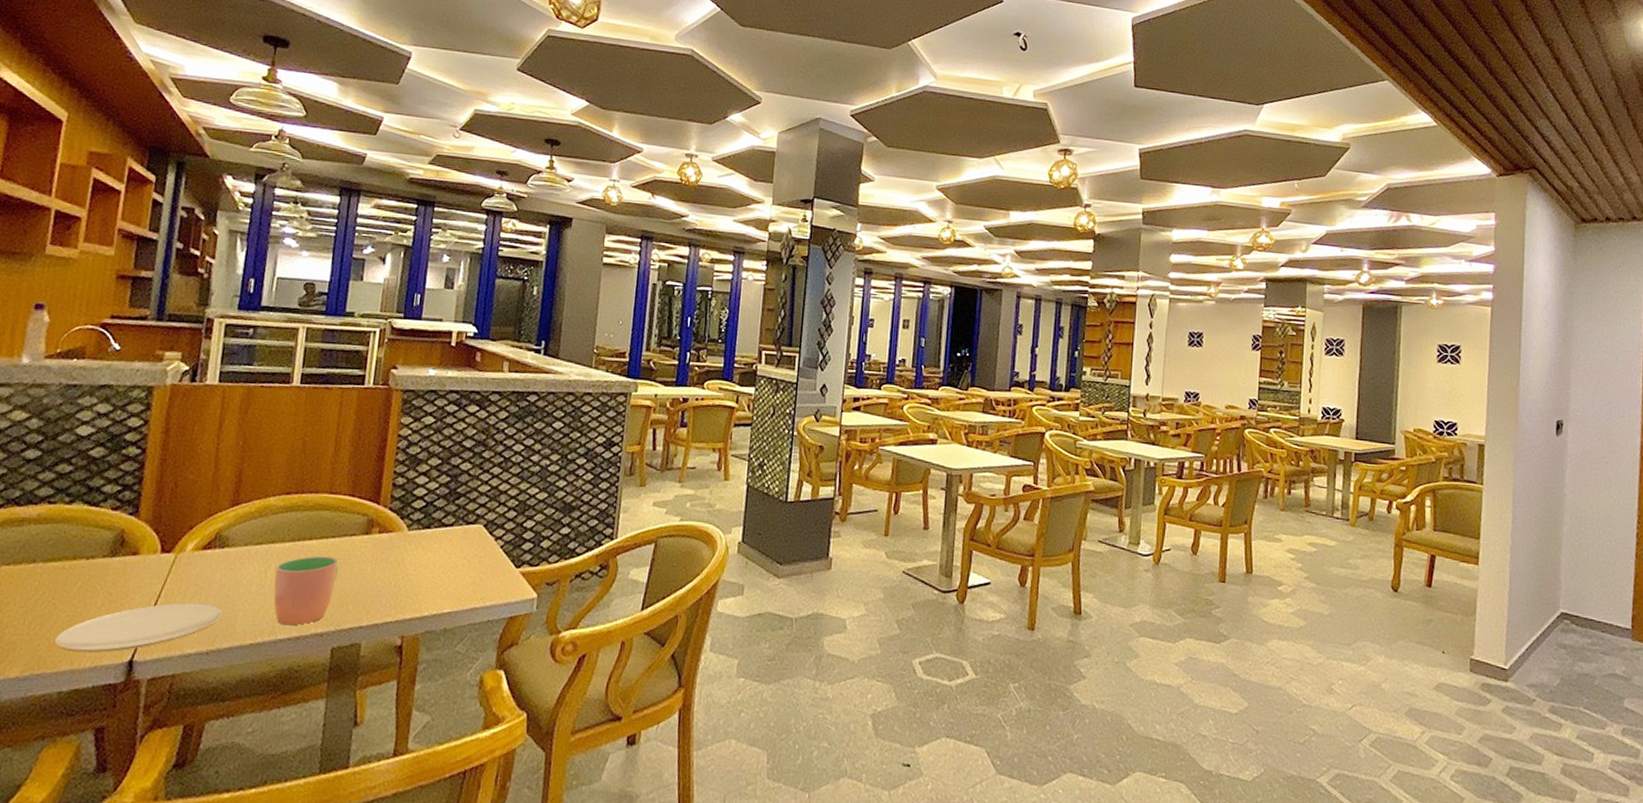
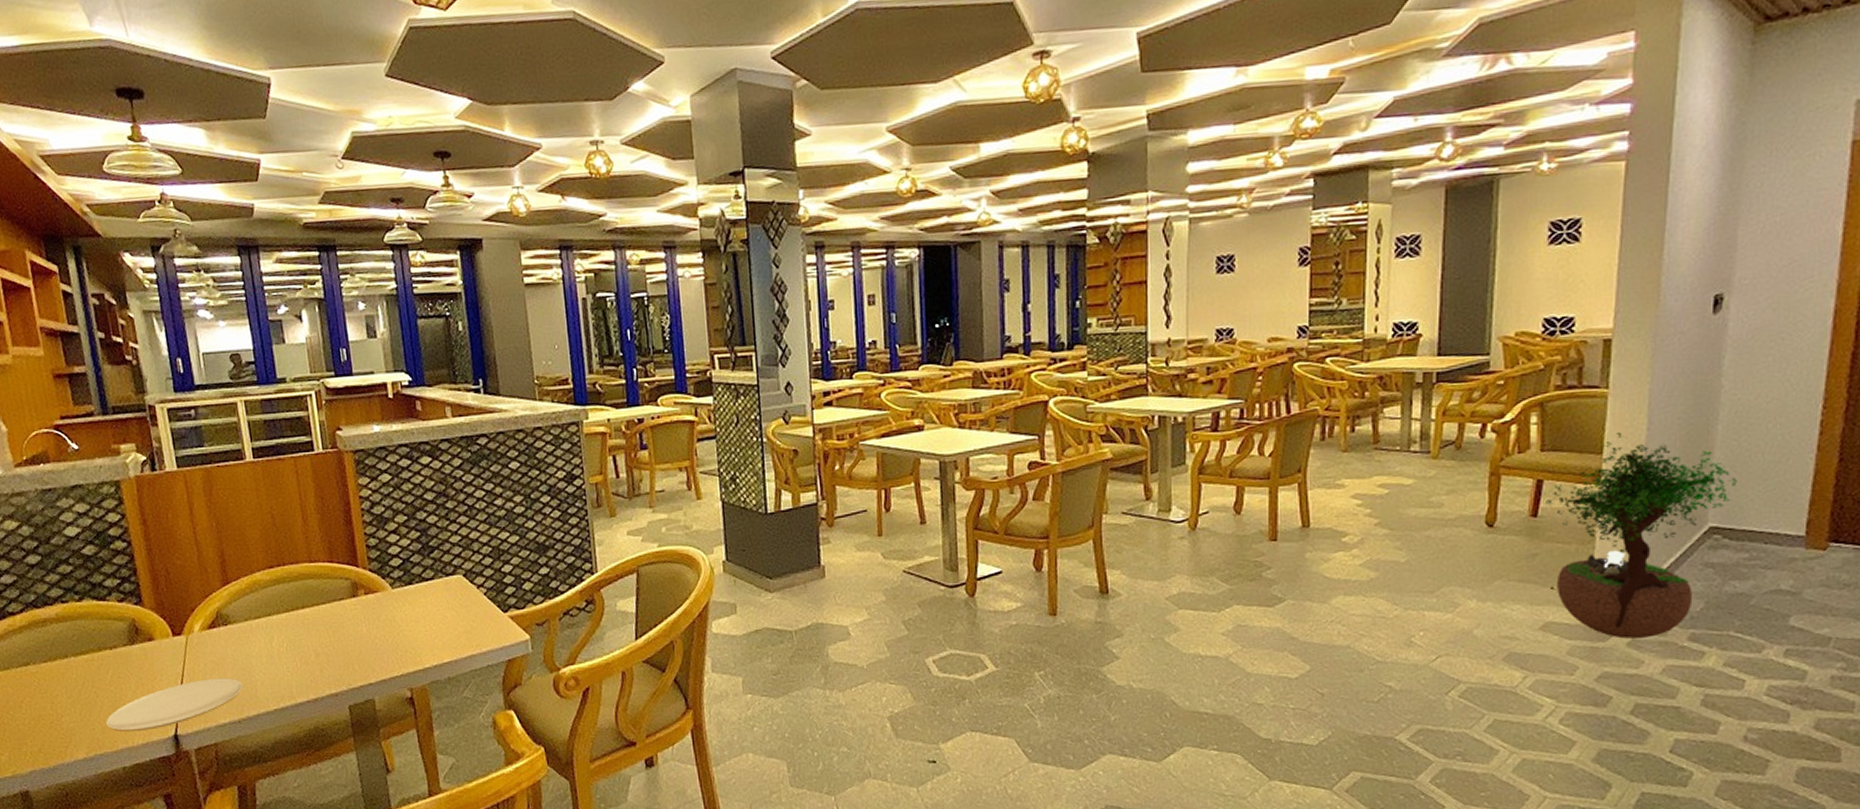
cup: present [273,556,339,626] -> none [278,622,338,690]
potted tree: none [1438,522,1580,706] -> present [1546,431,1737,639]

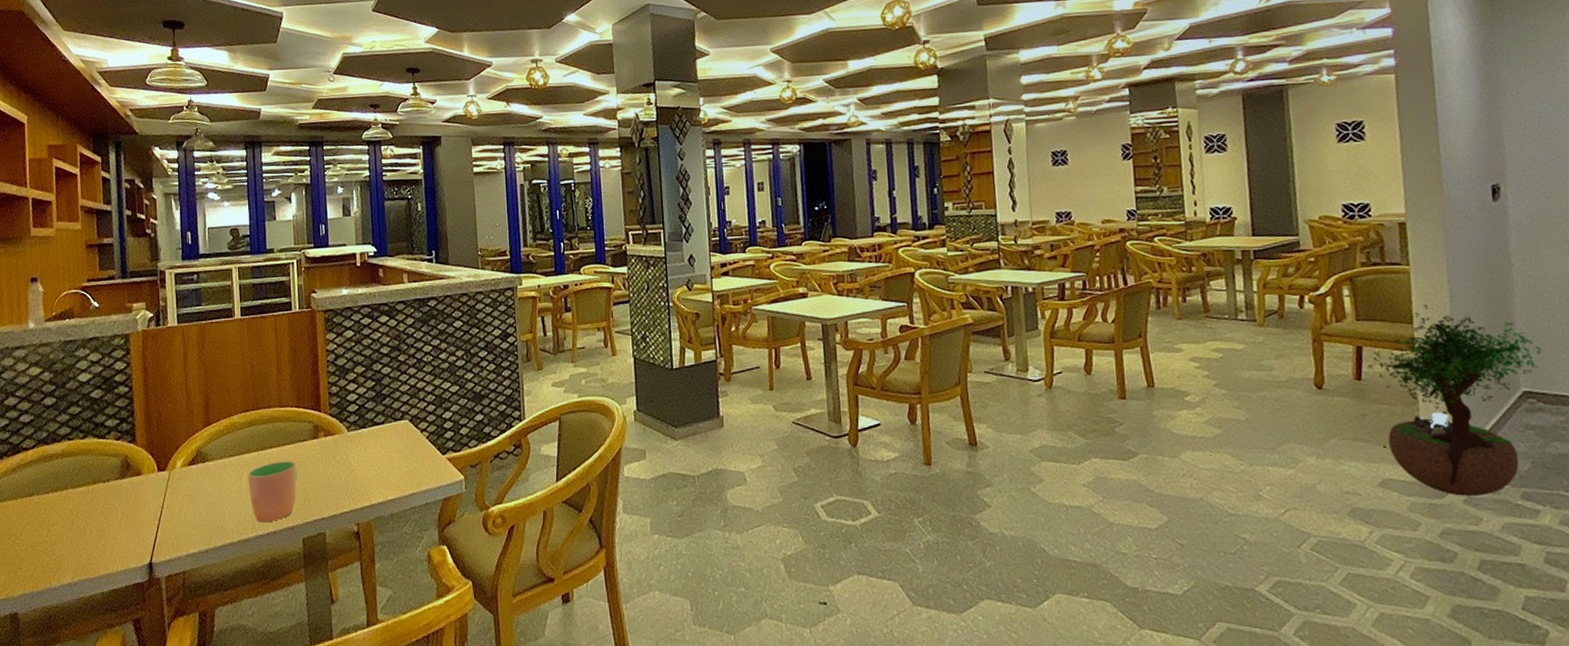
plate: present [106,678,243,732] -> none [92,510,213,559]
cup: none [278,622,338,690] -> present [247,461,297,523]

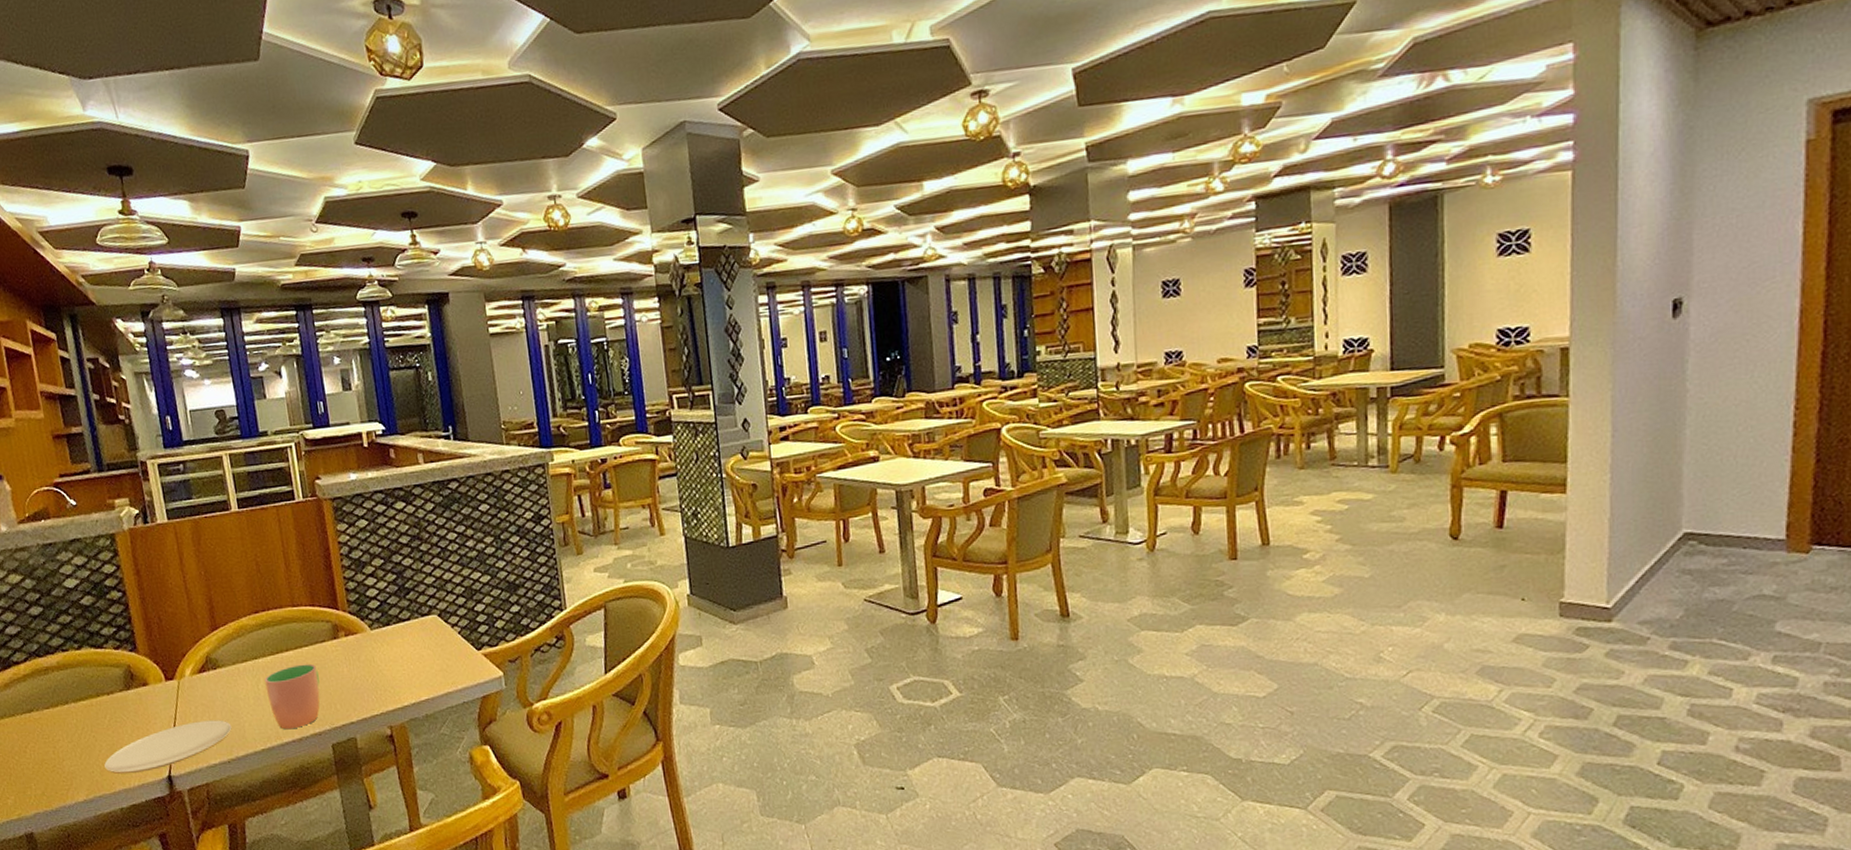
plate: none [92,510,213,559] -> present [104,720,232,775]
potted tree: present [1367,304,1542,496] -> none [1511,439,1710,649]

